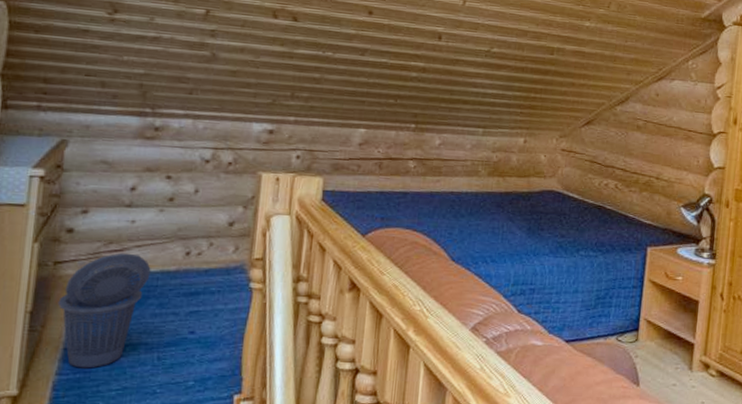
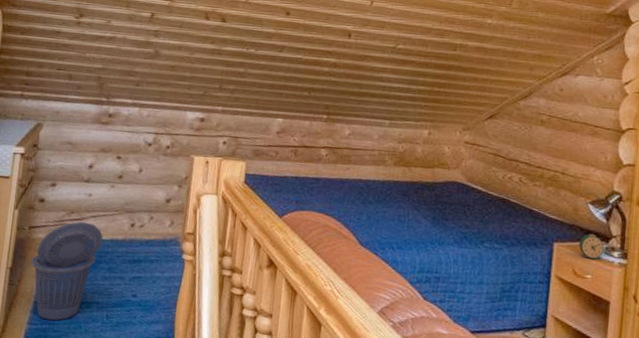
alarm clock: none [671,236,695,262] -> present [579,233,604,260]

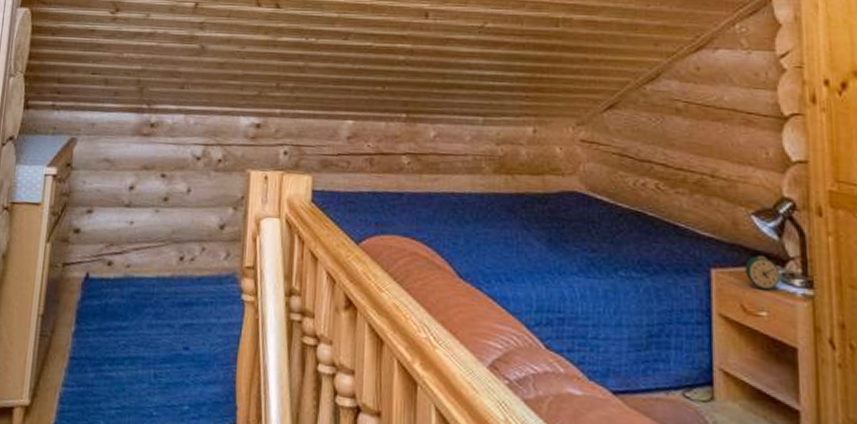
laundry basket: present [31,221,103,321] -> none [65,255,148,382]

